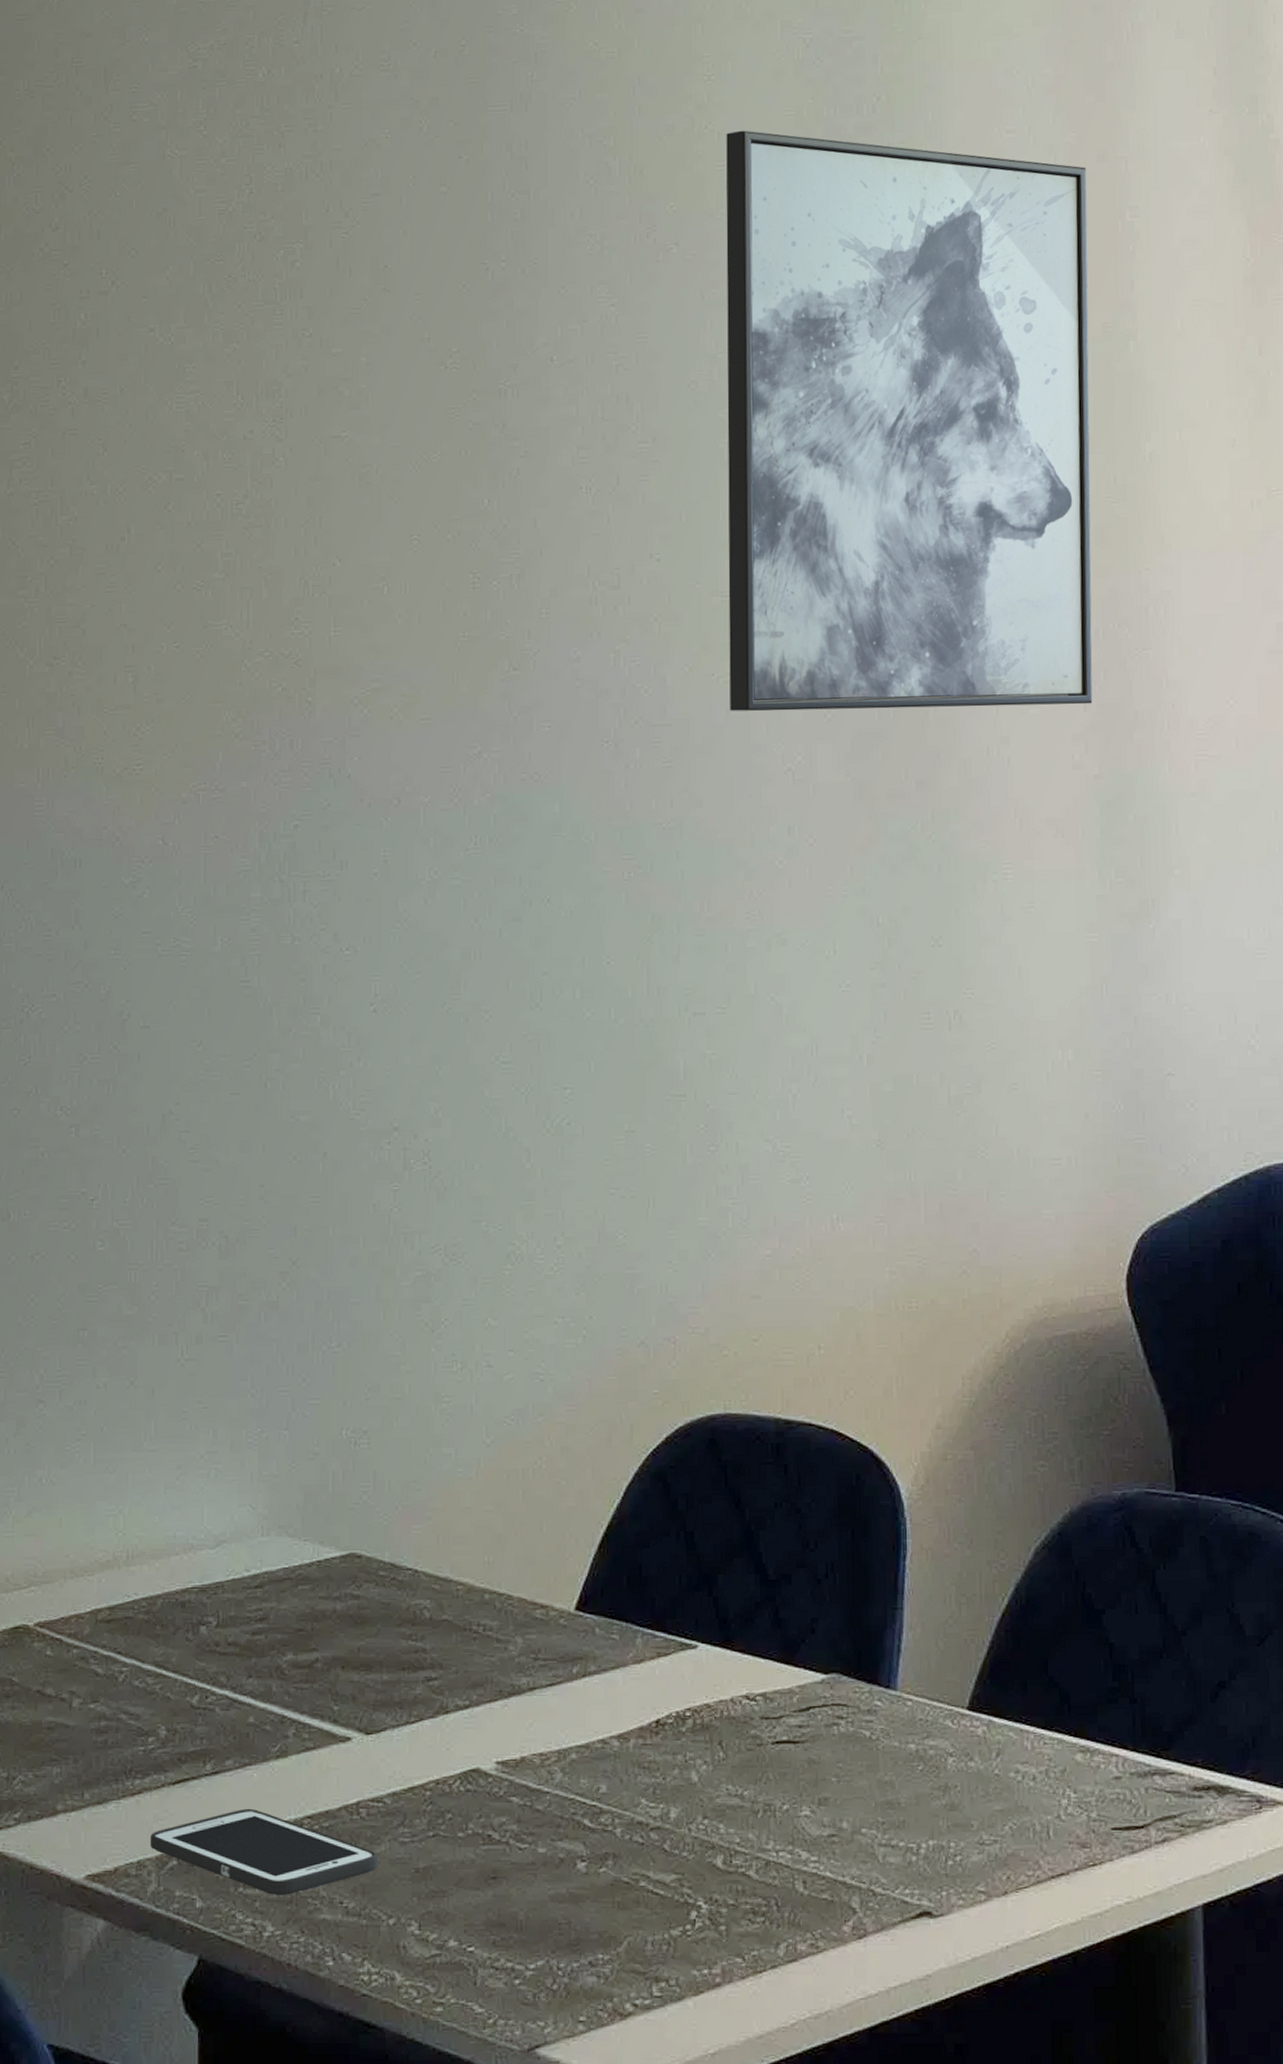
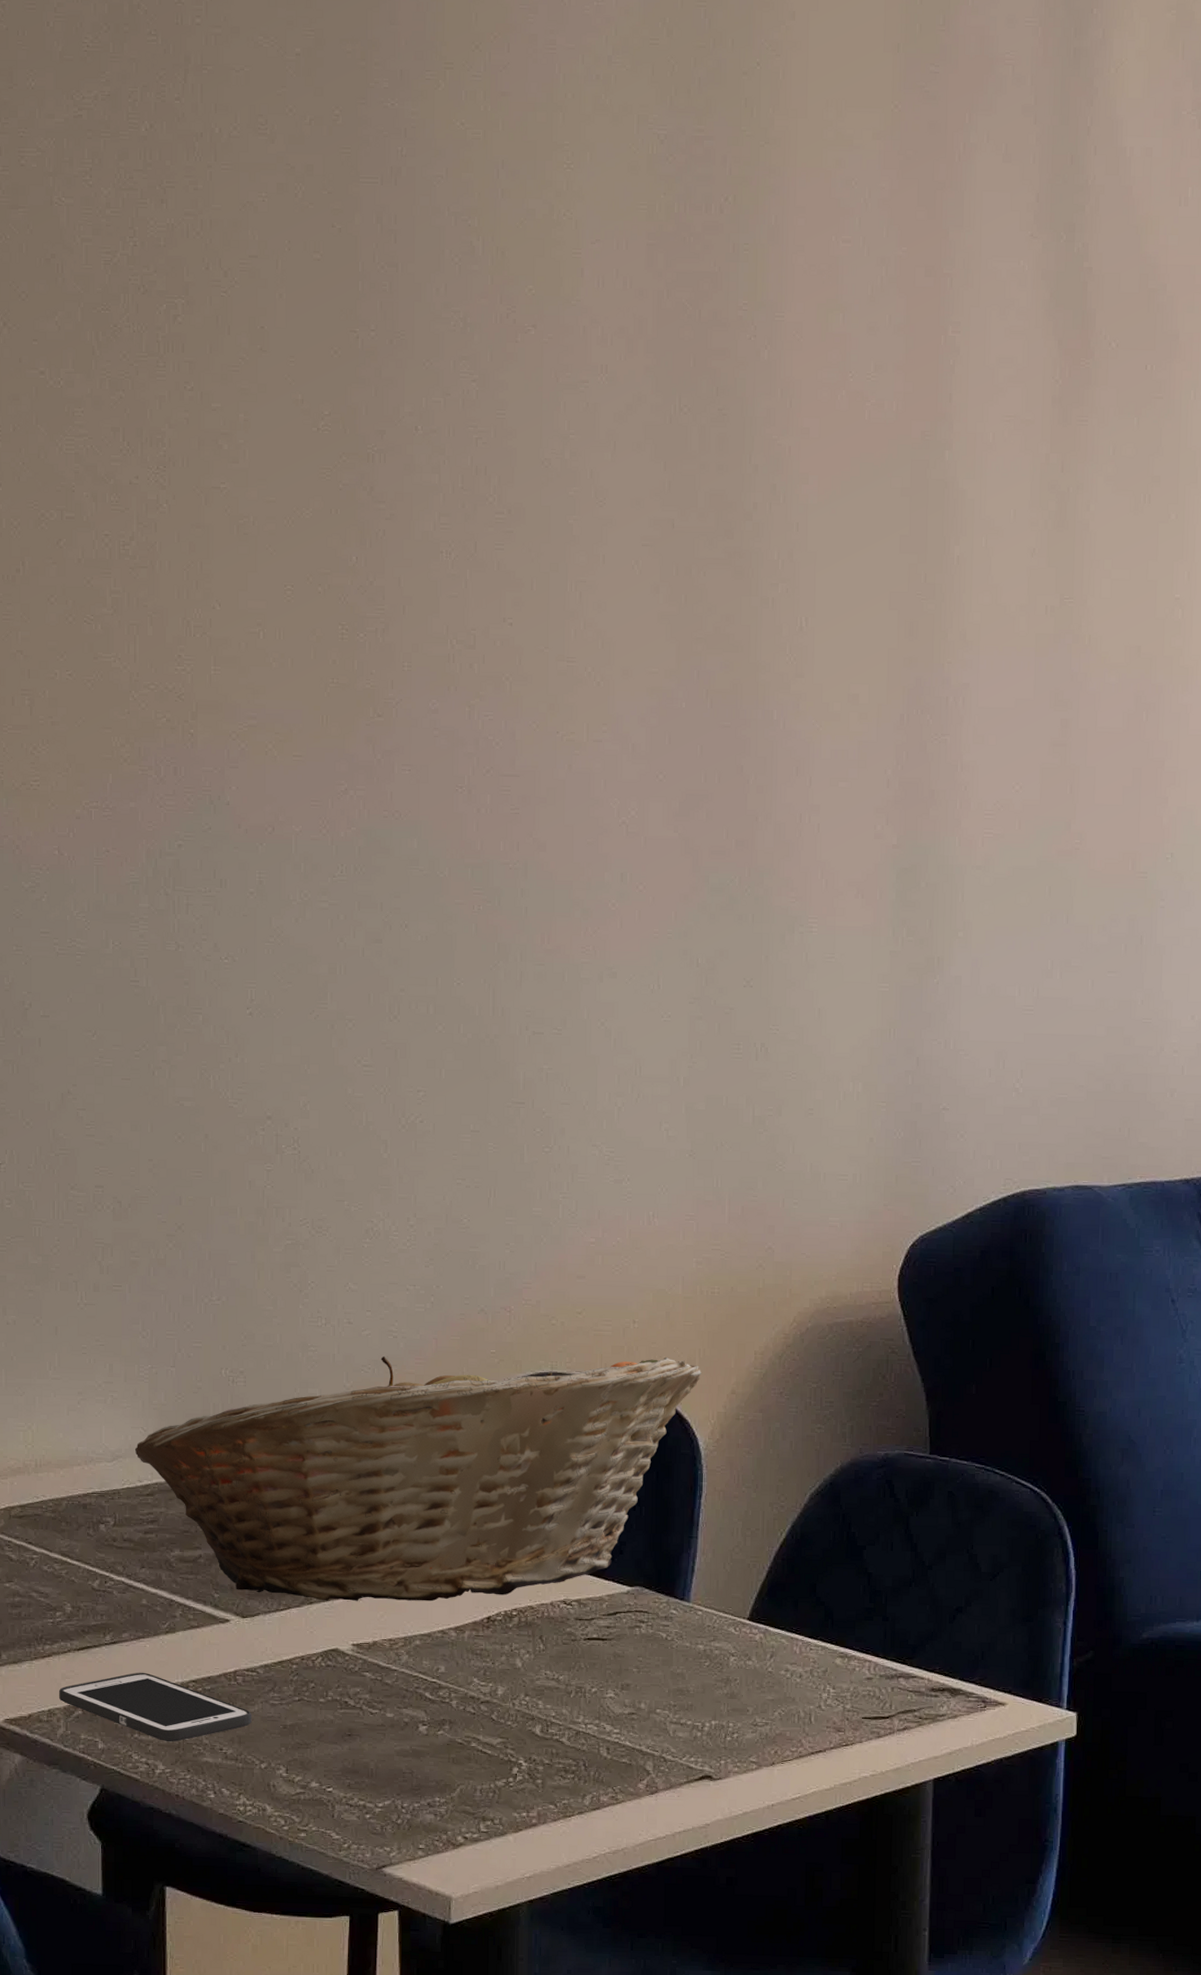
fruit basket: none [241,1388,900,1709] -> present [134,1355,701,1602]
wall art: present [726,130,1093,712] -> none [572,220,915,781]

